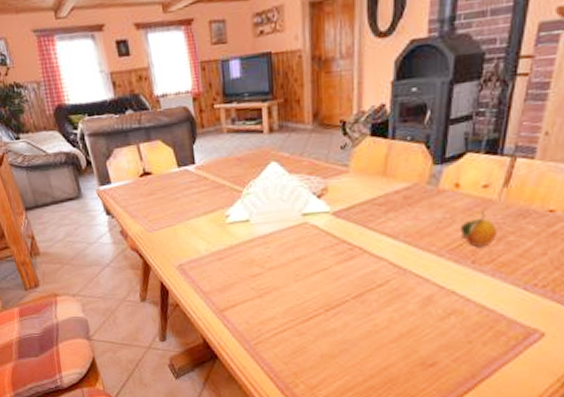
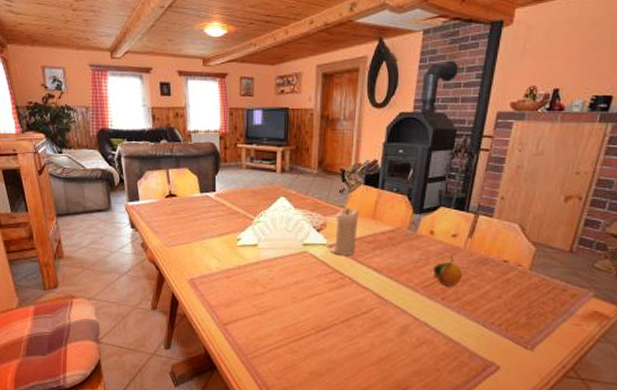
candle: none [333,166,366,223] -> present [329,208,359,255]

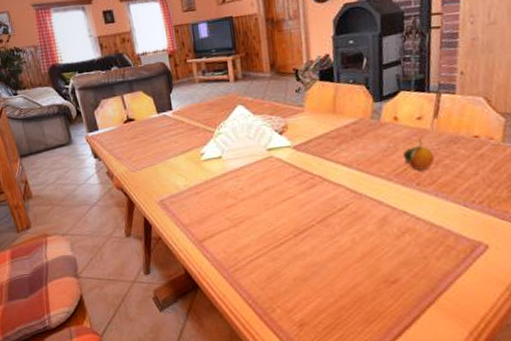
candle: present [329,208,359,255] -> none [294,105,322,155]

